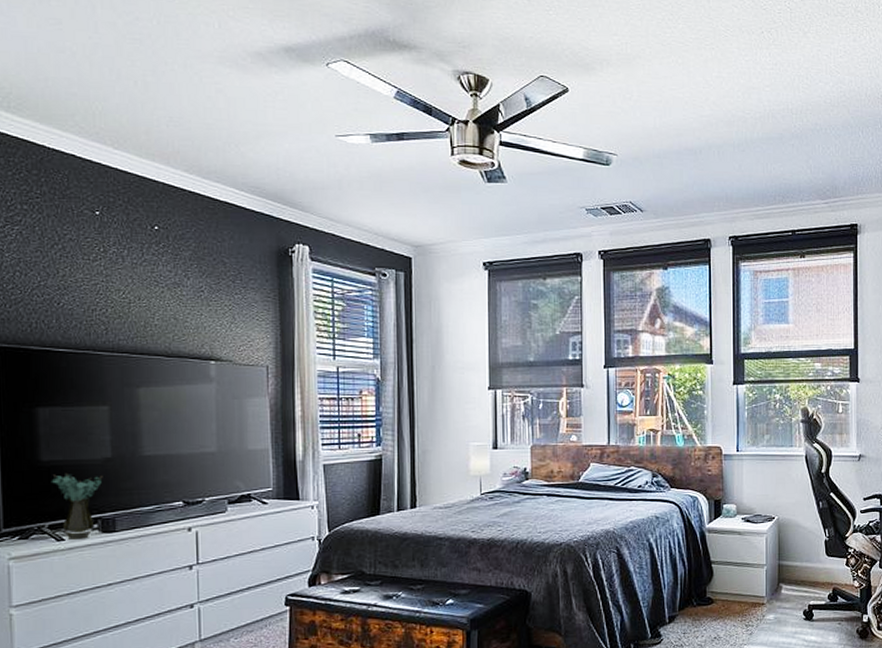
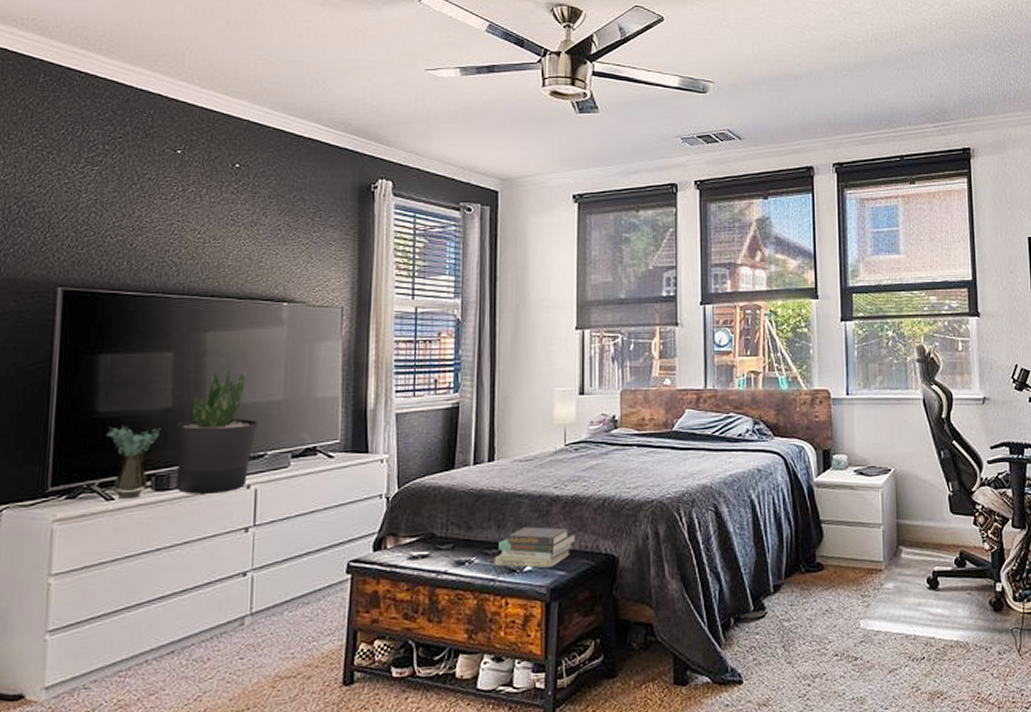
planter: none [117,420,194,536] -> present [176,366,258,494]
books: none [419,566,491,601] -> present [494,527,575,568]

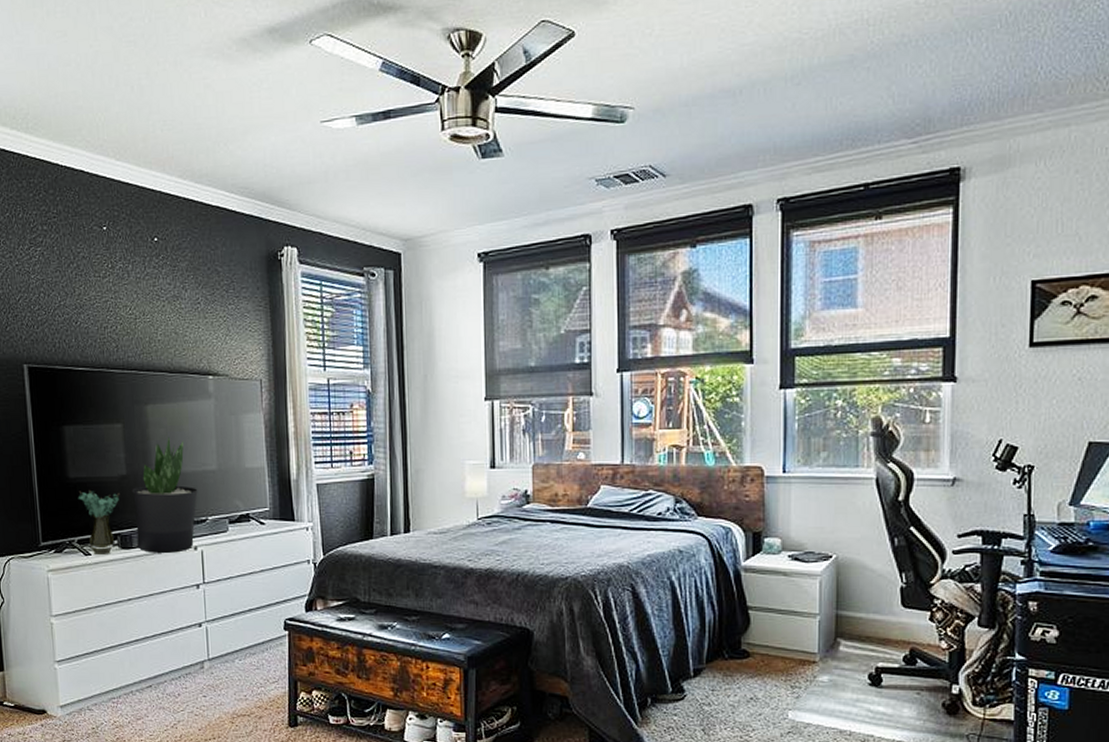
books: present [494,527,575,568] -> none [414,597,490,636]

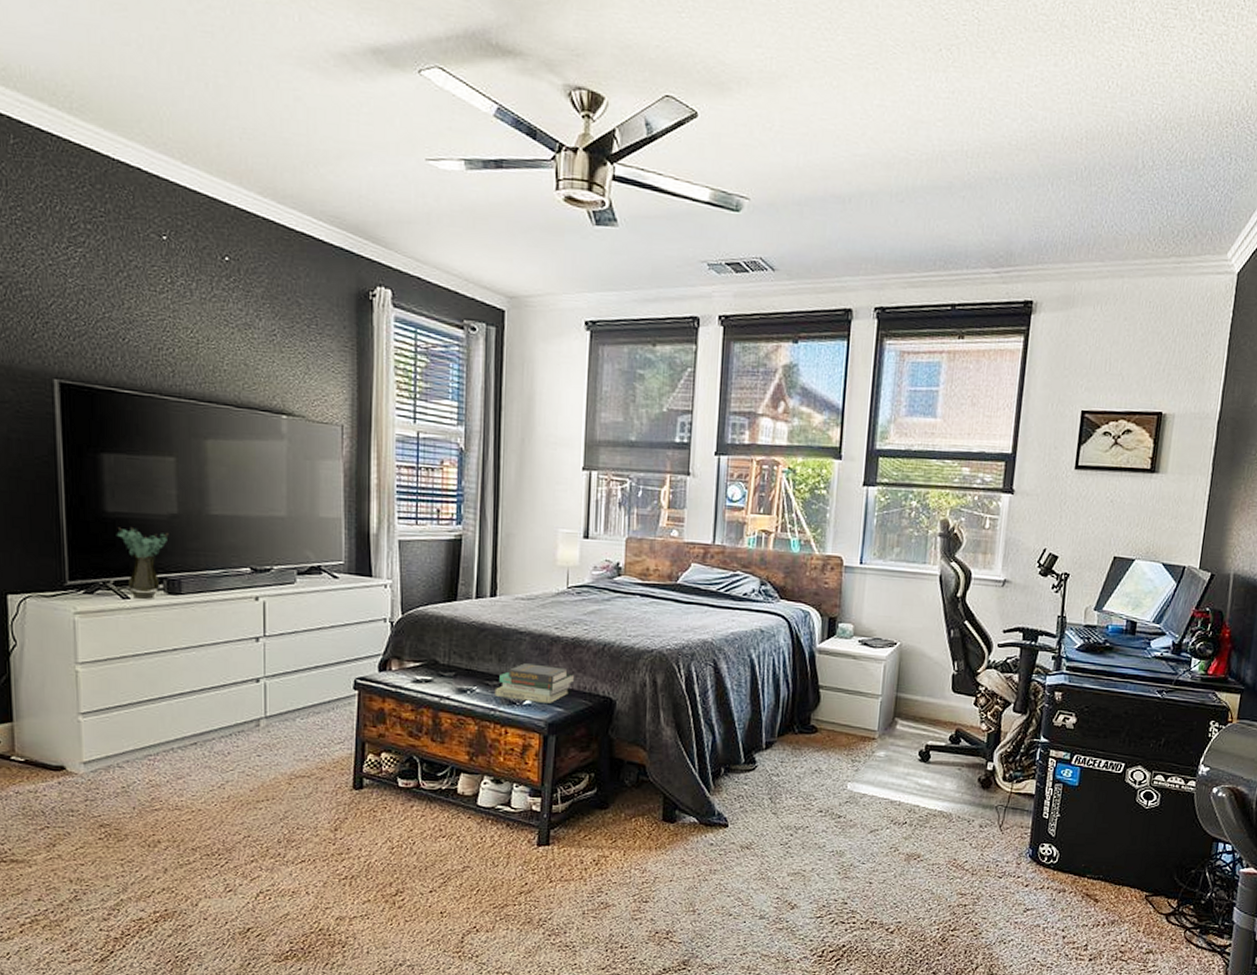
planter: present [131,437,198,553] -> none [183,477,263,602]
books: none [414,597,490,636] -> present [494,663,574,703]

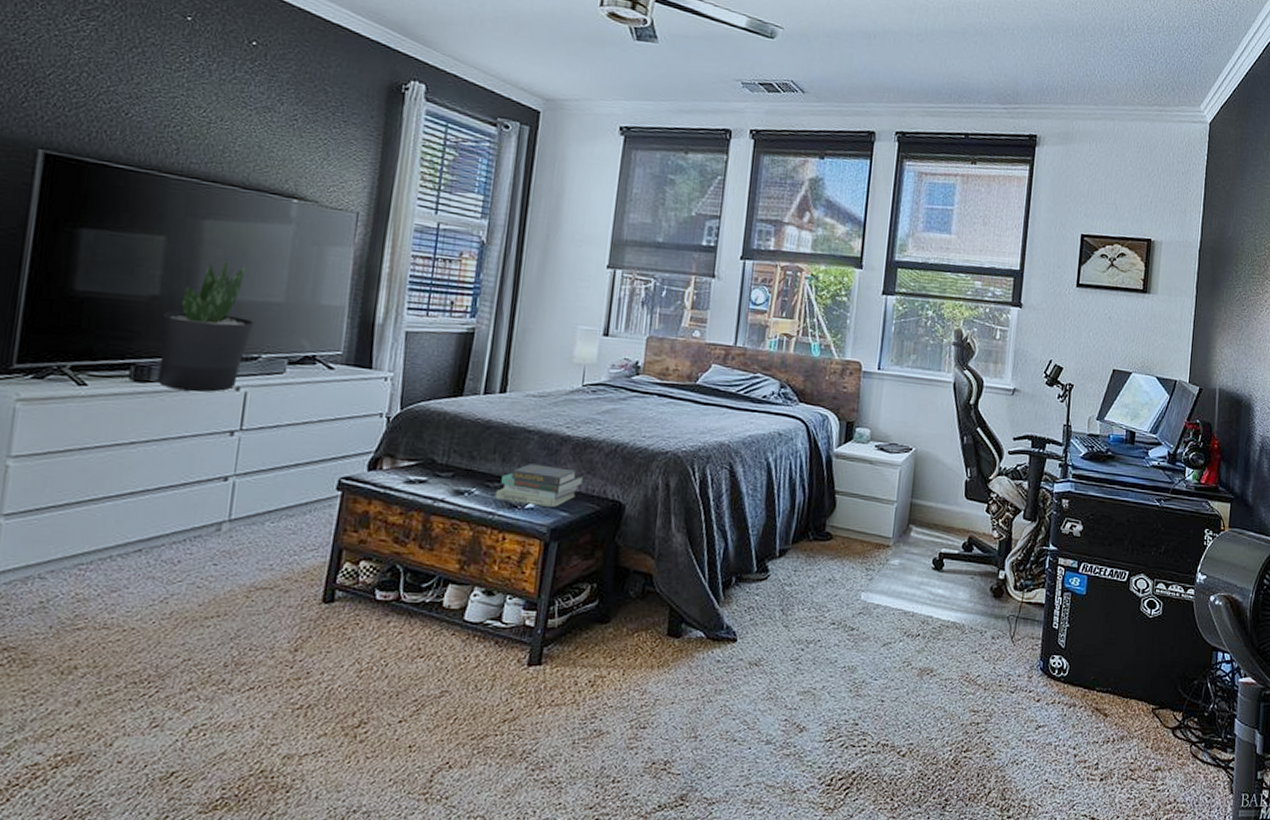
vase: present [116,526,169,600] -> none [82,307,146,388]
planter: none [183,477,263,602] -> present [157,259,254,392]

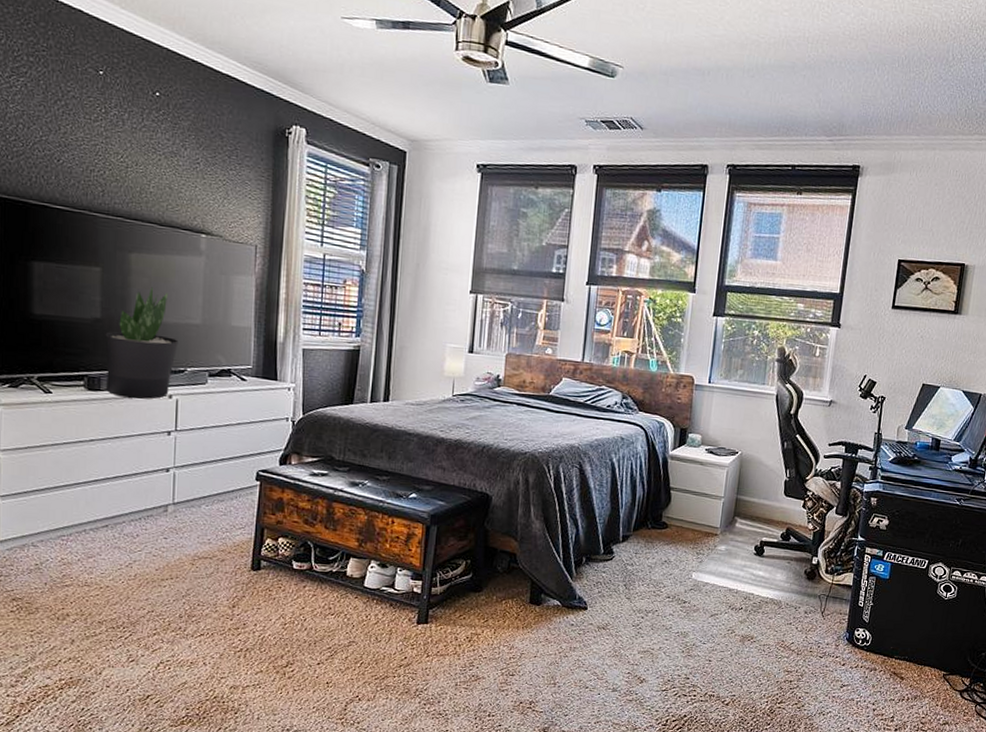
books: present [494,464,582,507] -> none [384,461,455,497]

